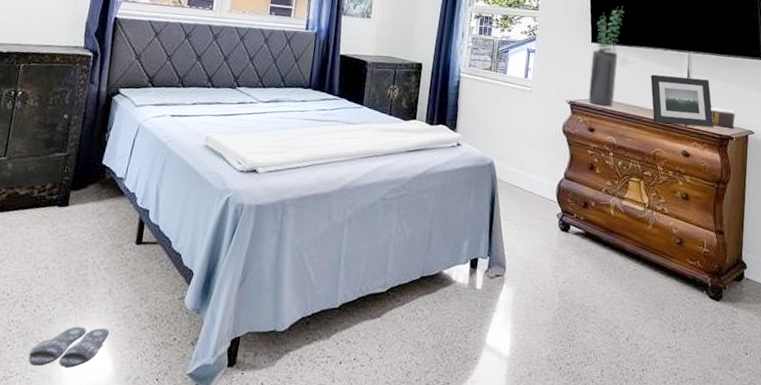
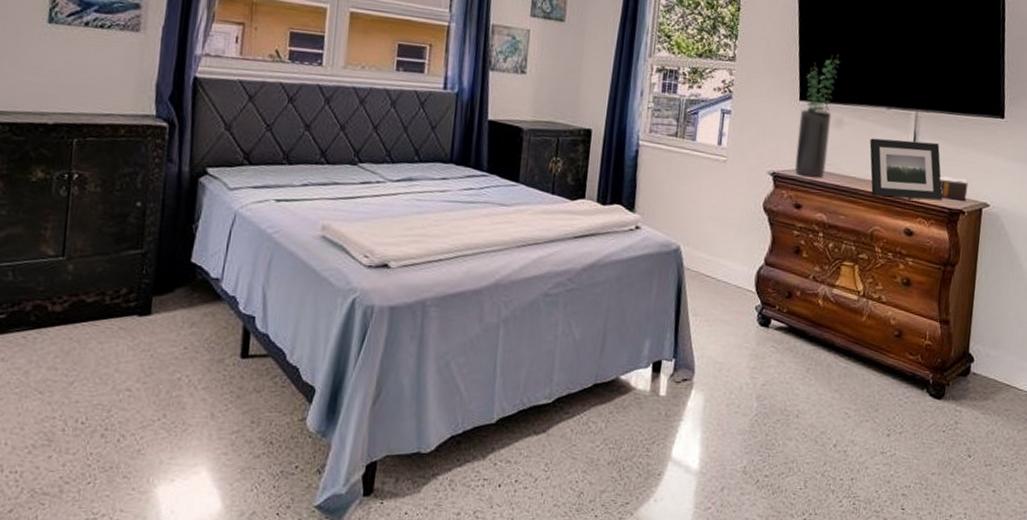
slippers: present [28,326,110,368] -> none [115,457,215,505]

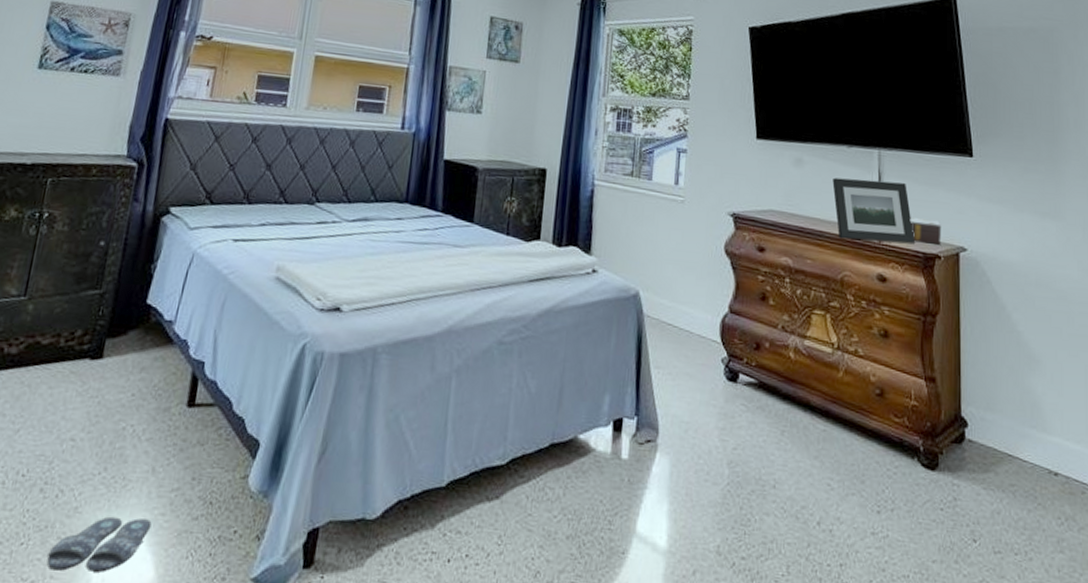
slippers: none [115,457,215,505] -> present [47,516,152,572]
vase: present [794,54,840,179] -> none [755,92,796,220]

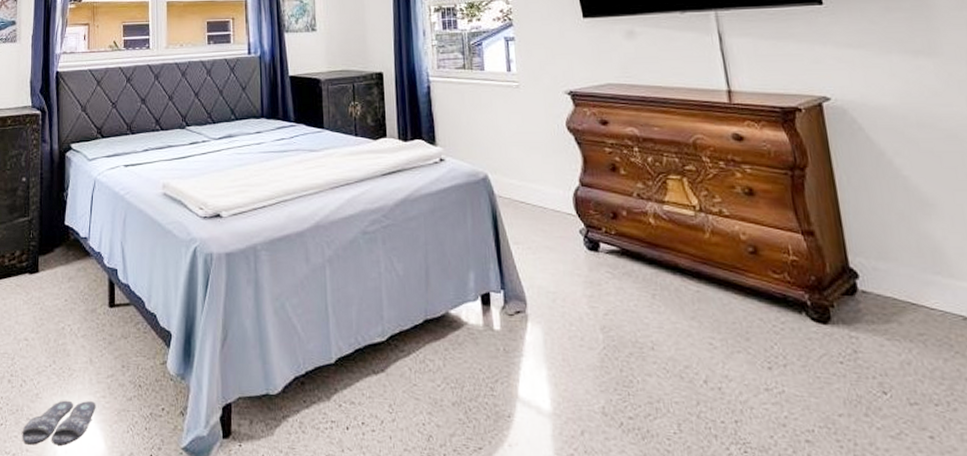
picture frame: present [832,177,915,245] -> none [669,41,769,103]
jewelry box: present [910,218,942,245] -> none [760,73,799,97]

